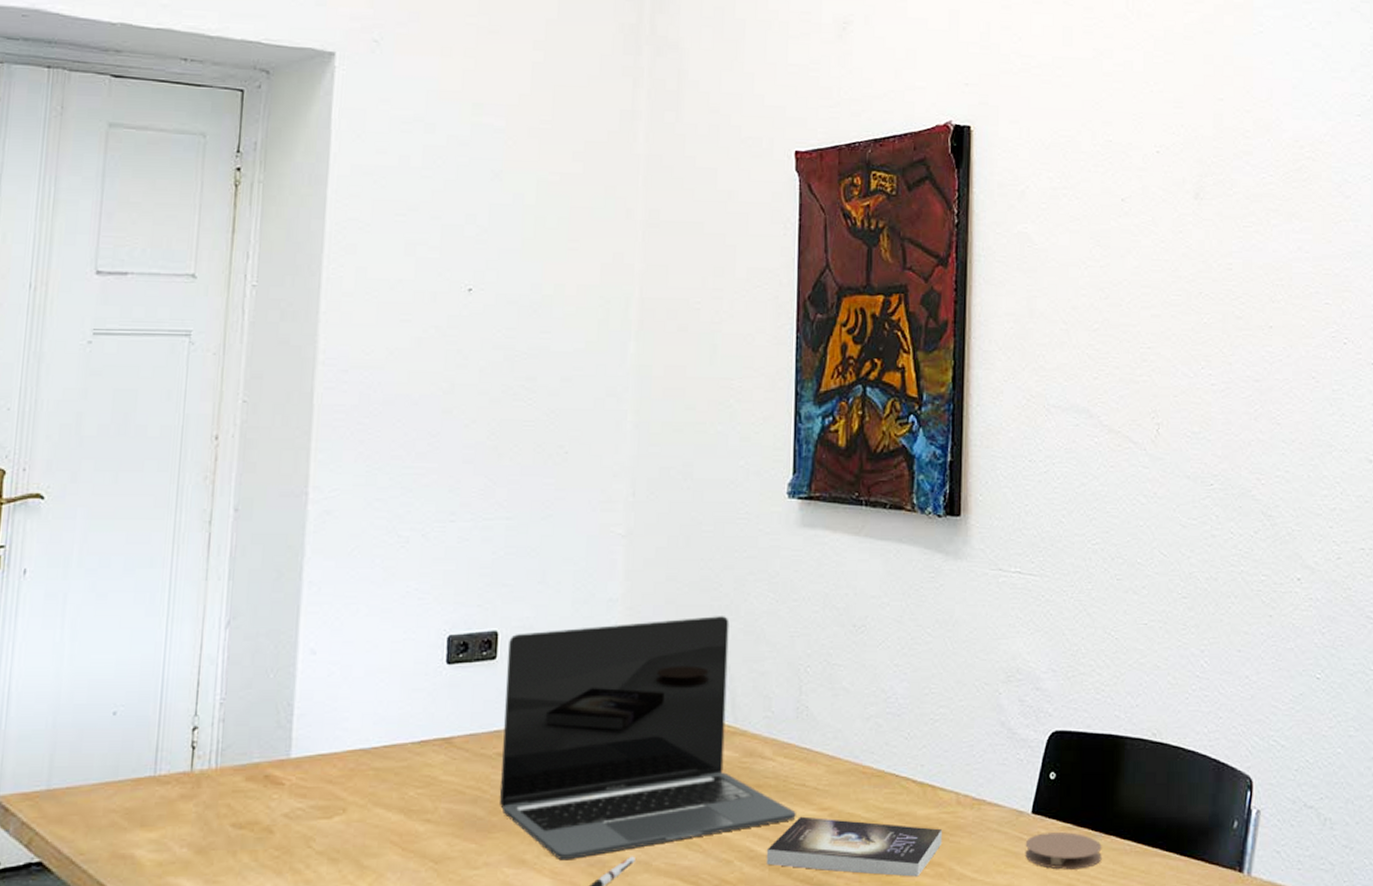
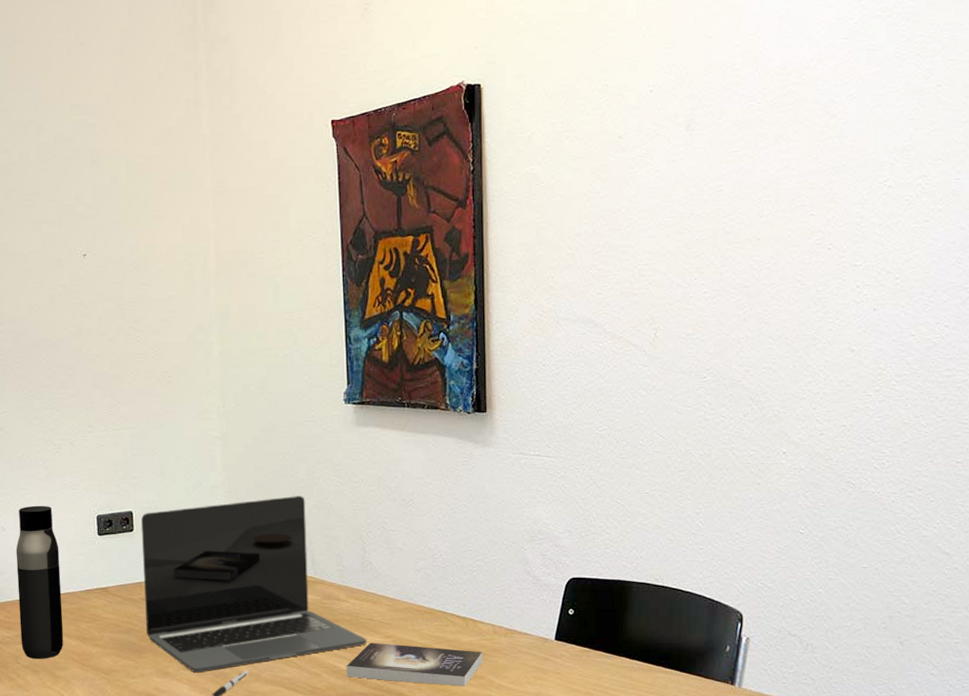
water bottle: none [317,620,390,842] -> present [16,505,64,659]
coaster: present [1025,832,1102,870] -> none [550,654,614,682]

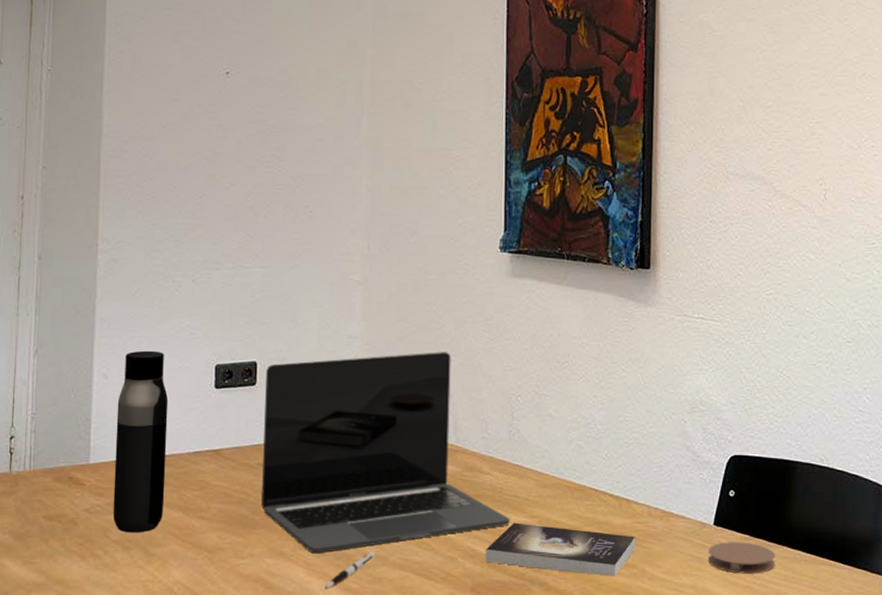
coaster: none [550,654,614,682] -> present [708,542,775,574]

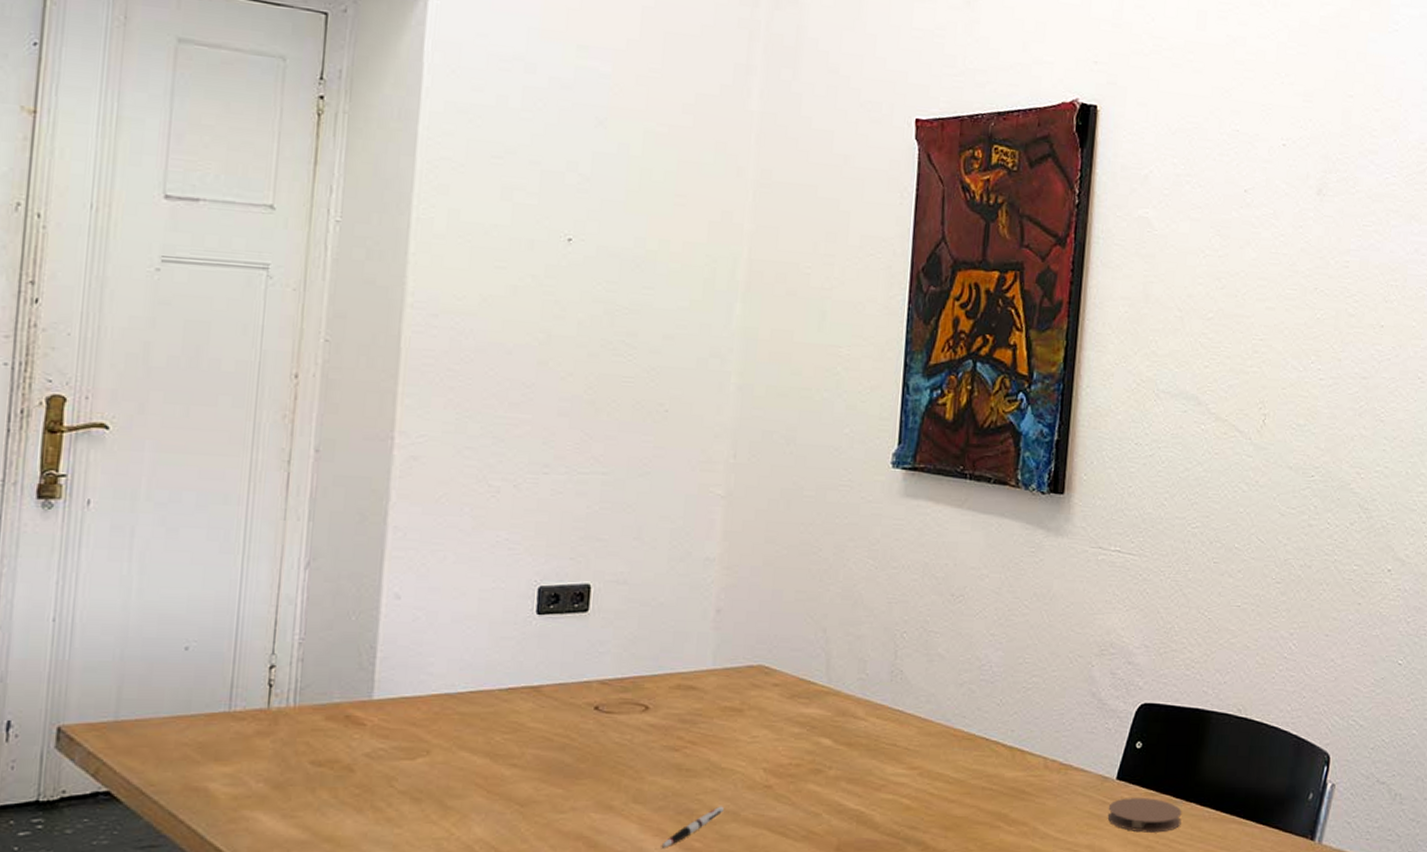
water bottle: present [112,350,169,533] -> none [400,567,477,782]
laptop: present [261,352,510,554] -> none [588,579,886,808]
book: present [485,522,636,576] -> none [854,774,1029,834]

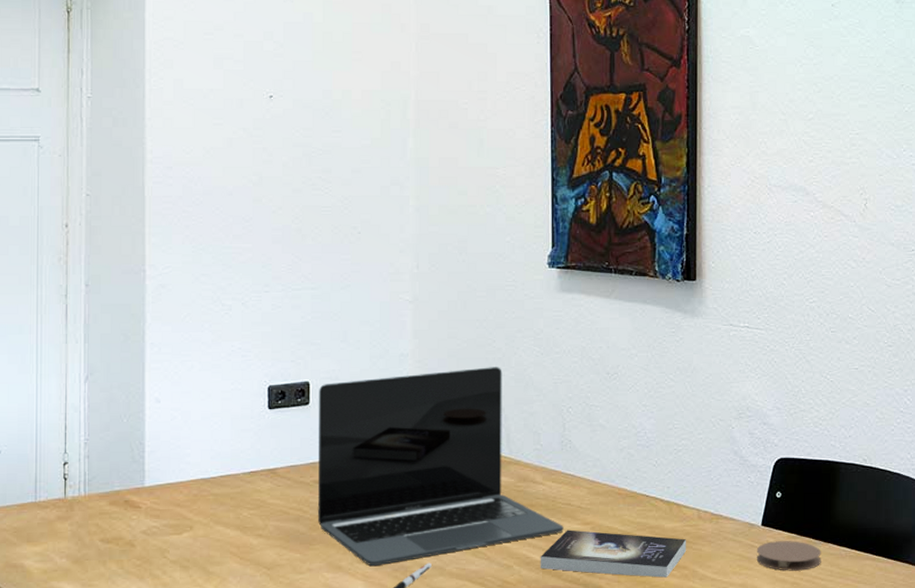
laptop: none [588,579,886,808] -> present [318,367,564,567]
book: none [854,774,1029,834] -> present [540,529,687,578]

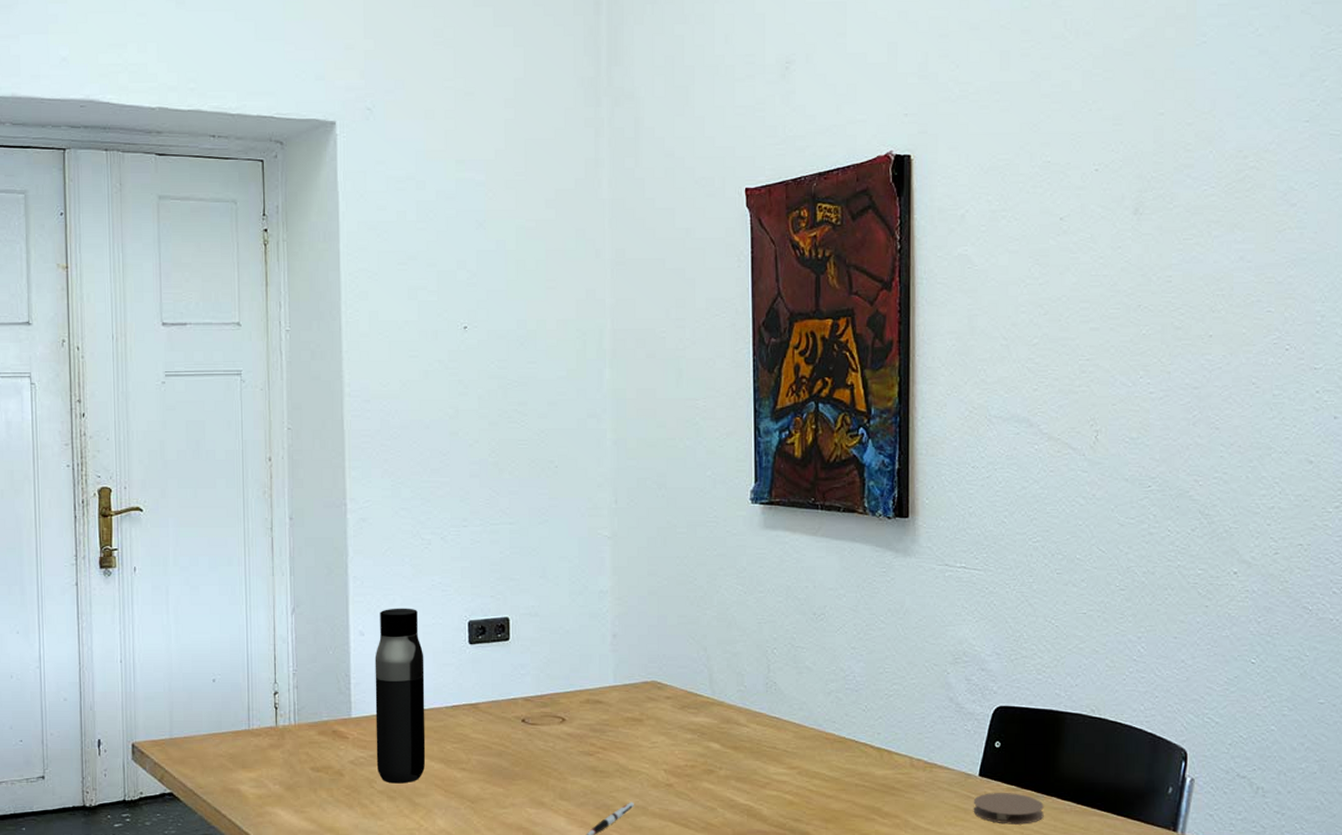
water bottle: none [170,374,222,553] -> present [375,608,426,784]
laptop: present [318,367,564,567] -> none [519,605,769,804]
book: present [540,529,687,578] -> none [744,773,899,826]

